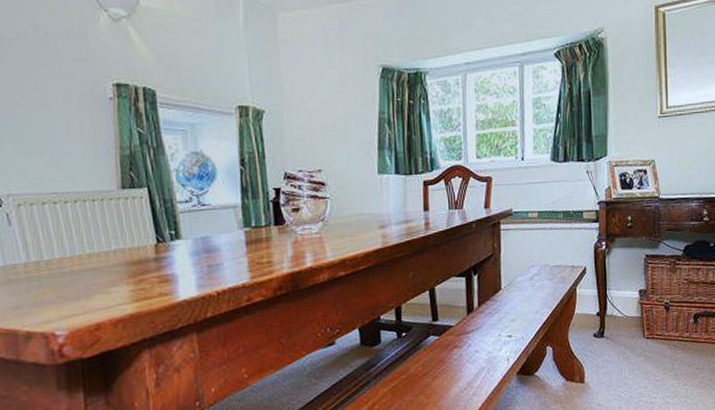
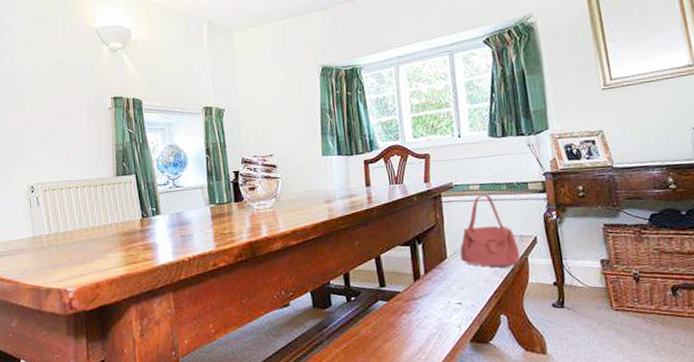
handbag: none [514,222,570,299] -> present [460,194,521,268]

